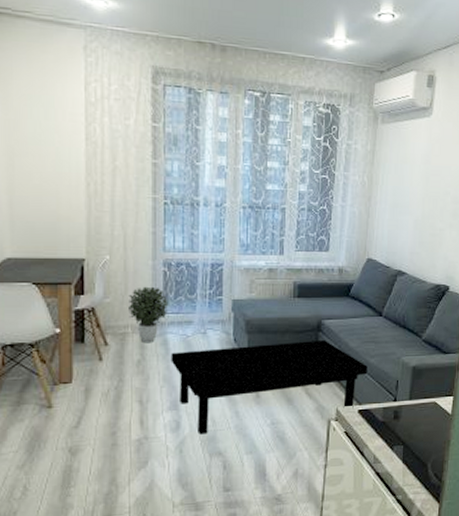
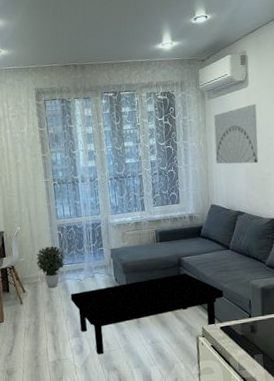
wall art: none [380,139,438,214] -> present [214,104,259,164]

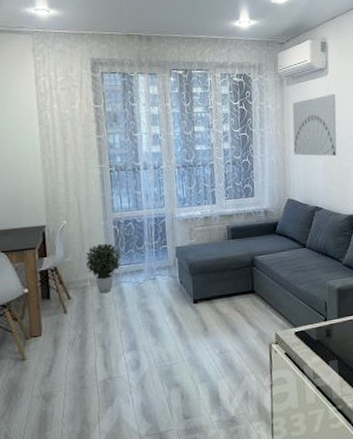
coffee table: present [70,272,224,355] -> none [126,273,299,370]

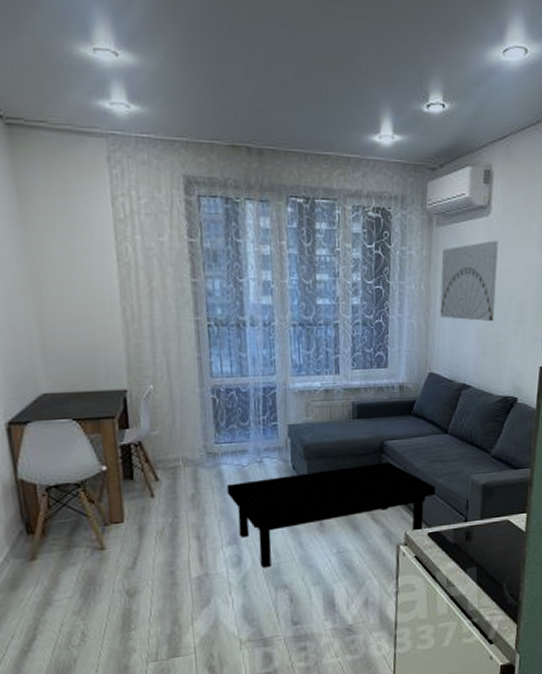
potted plant: present [85,243,121,294] -> none [177,415,221,477]
coffee table: none [126,273,299,370] -> present [226,461,436,568]

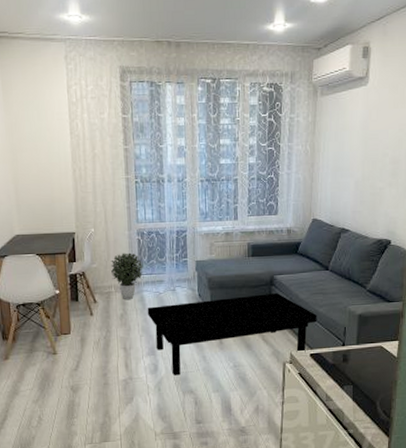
potted plant: none [177,415,221,477] -> present [111,252,143,300]
wall art: present [440,240,498,322] -> none [323,106,375,176]

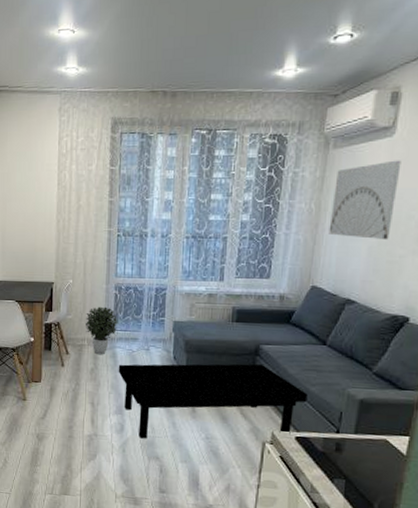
wall art: none [323,106,375,176] -> present [328,160,402,240]

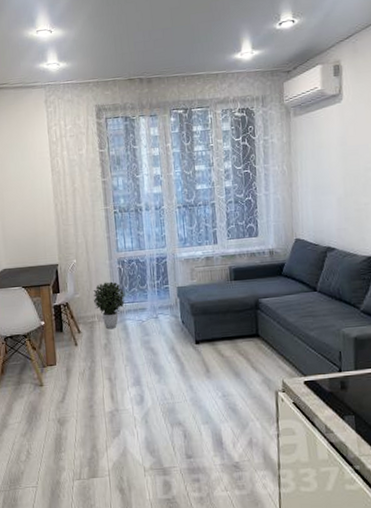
coffee table: present [118,363,308,439] -> none [130,316,309,407]
wall art: present [328,160,402,240] -> none [300,121,353,192]

